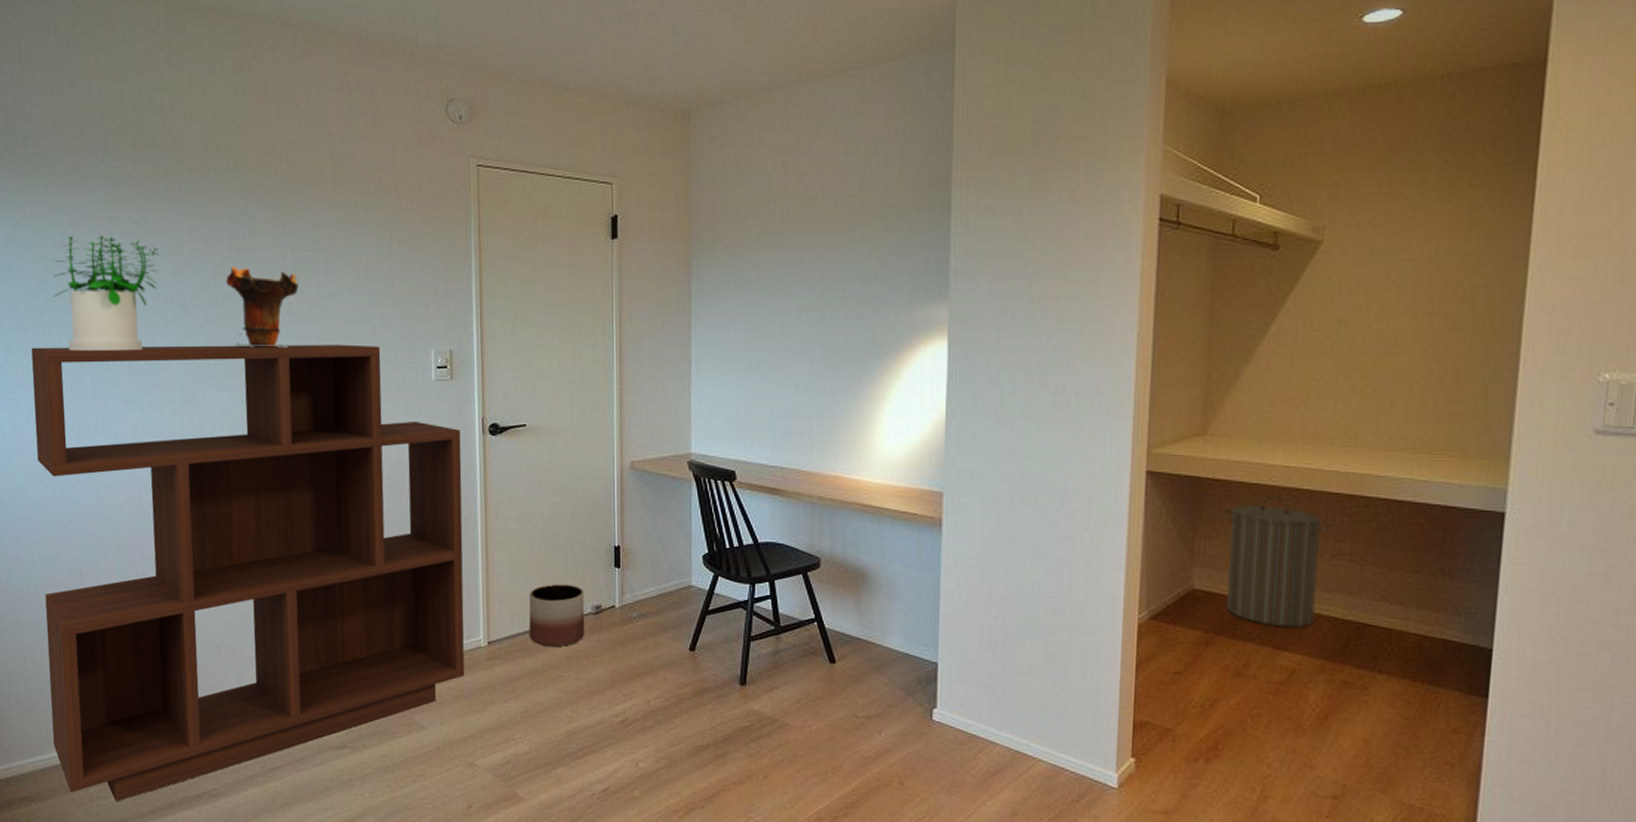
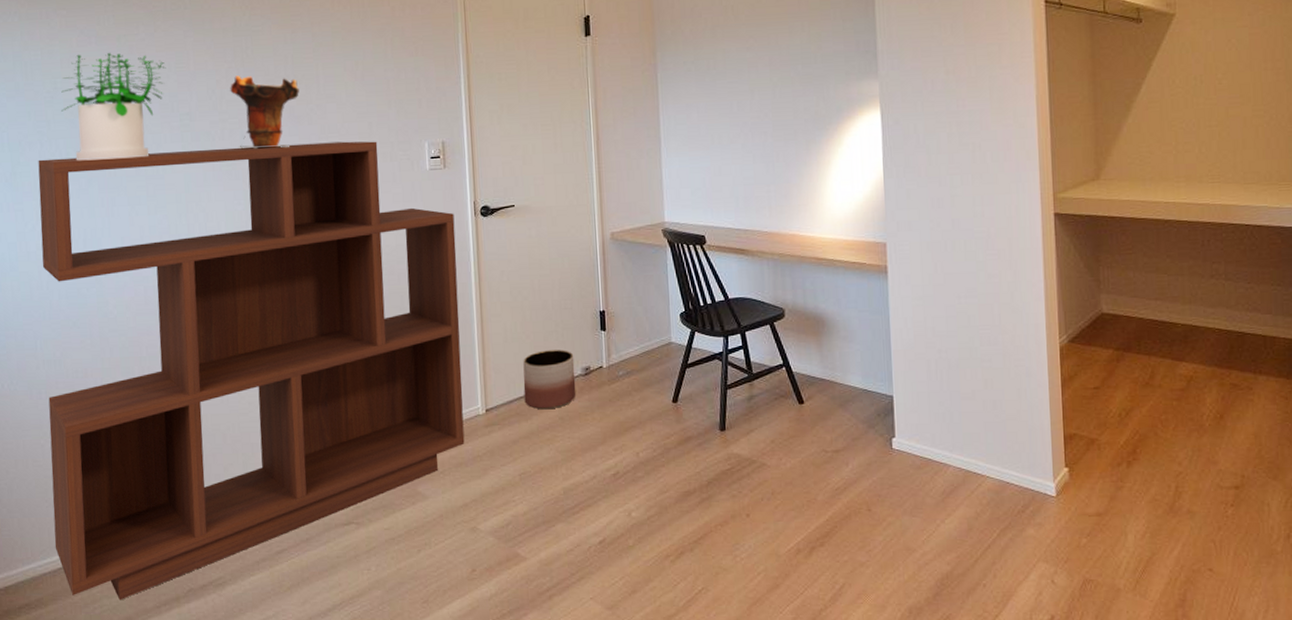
laundry hamper: present [1223,496,1331,628] -> none [1120,228,1208,341]

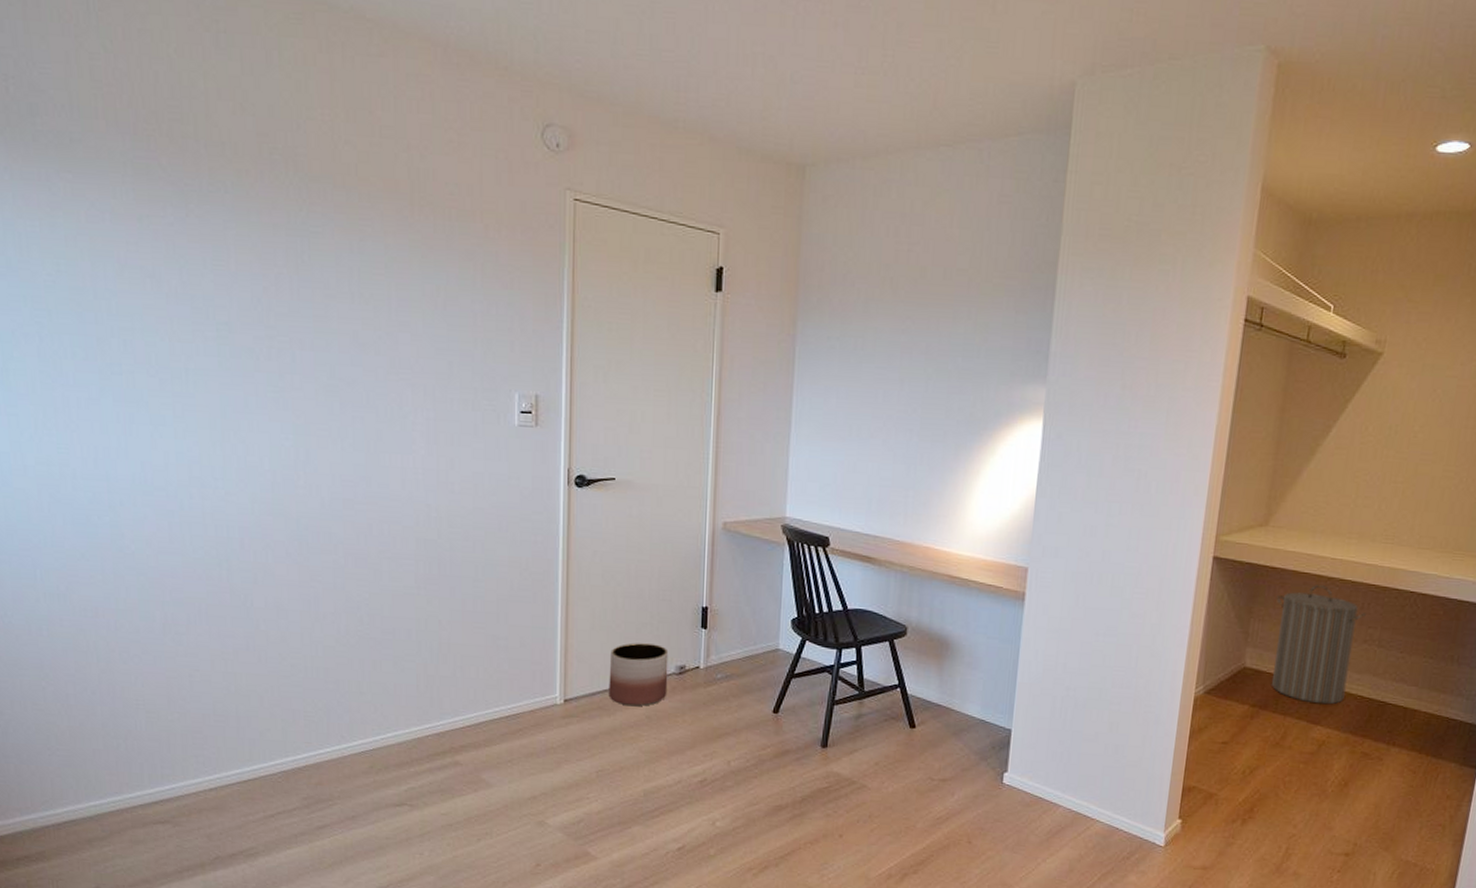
bookcase: present [38,141,465,601] -> none [36,356,544,862]
potted plant: present [61,53,166,161] -> none [66,231,201,369]
decorative vase: present [230,75,299,149] -> none [280,284,366,379]
laundry hamper: none [1120,228,1208,341] -> present [1272,585,1366,705]

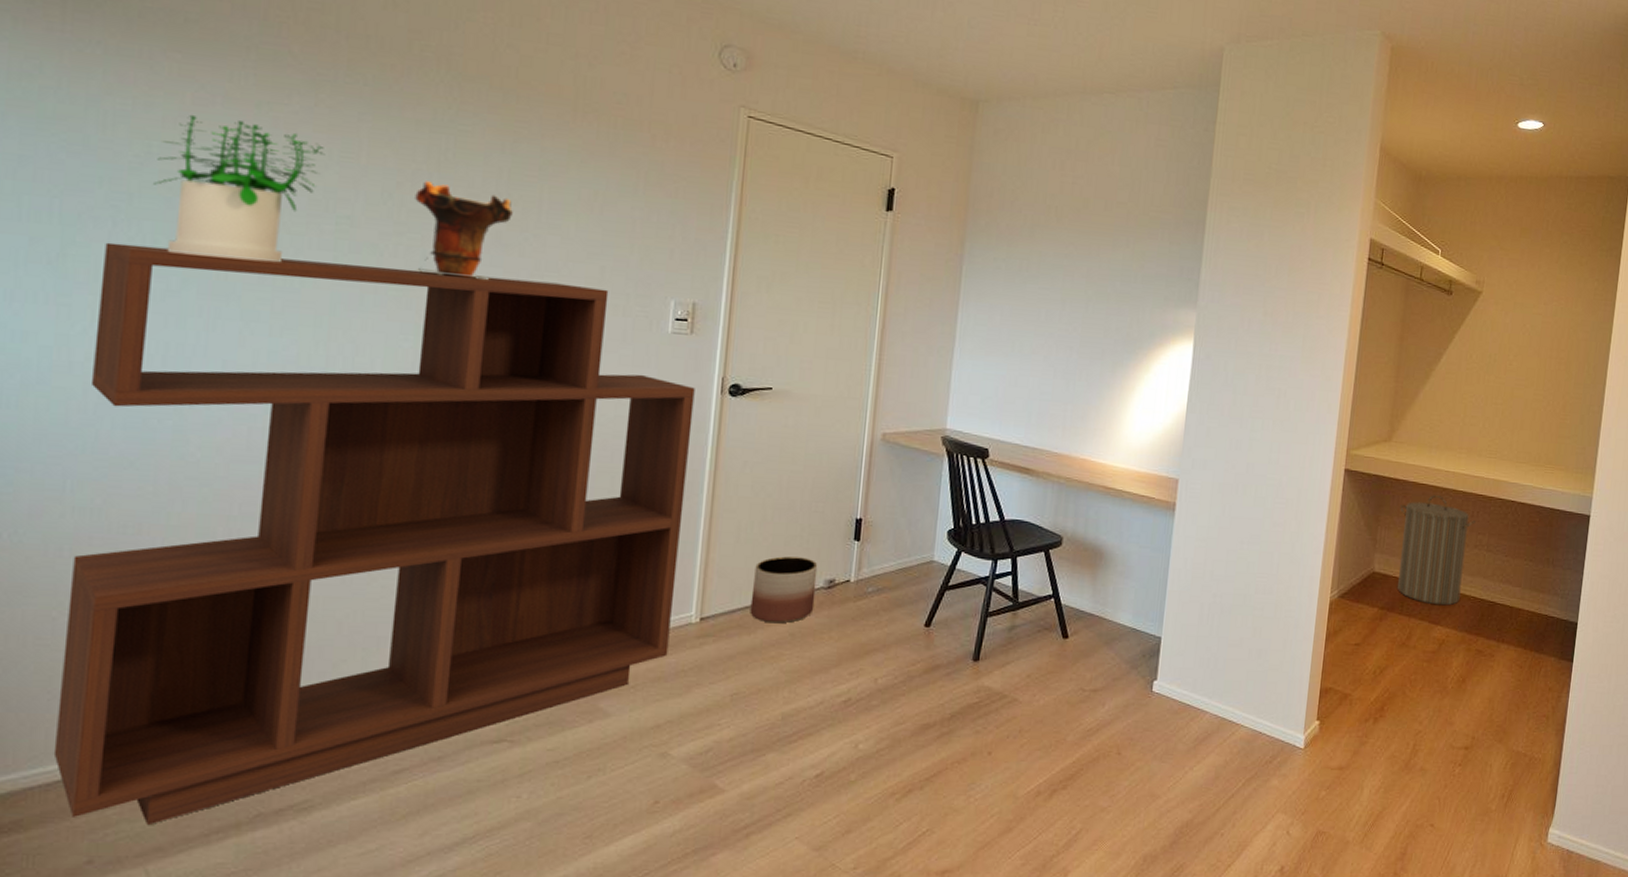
bookcase: none [36,356,544,862] -> present [53,242,695,826]
potted plant: none [66,231,201,369] -> present [154,114,326,262]
decorative vase: none [280,284,366,379] -> present [415,181,513,280]

